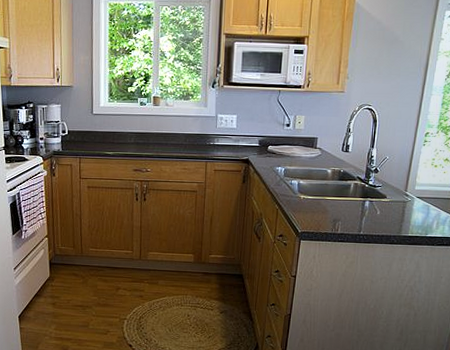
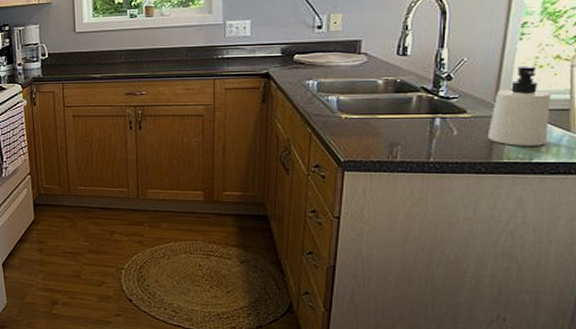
soap dispenser: none [400,165,441,225] -> present [488,65,551,146]

